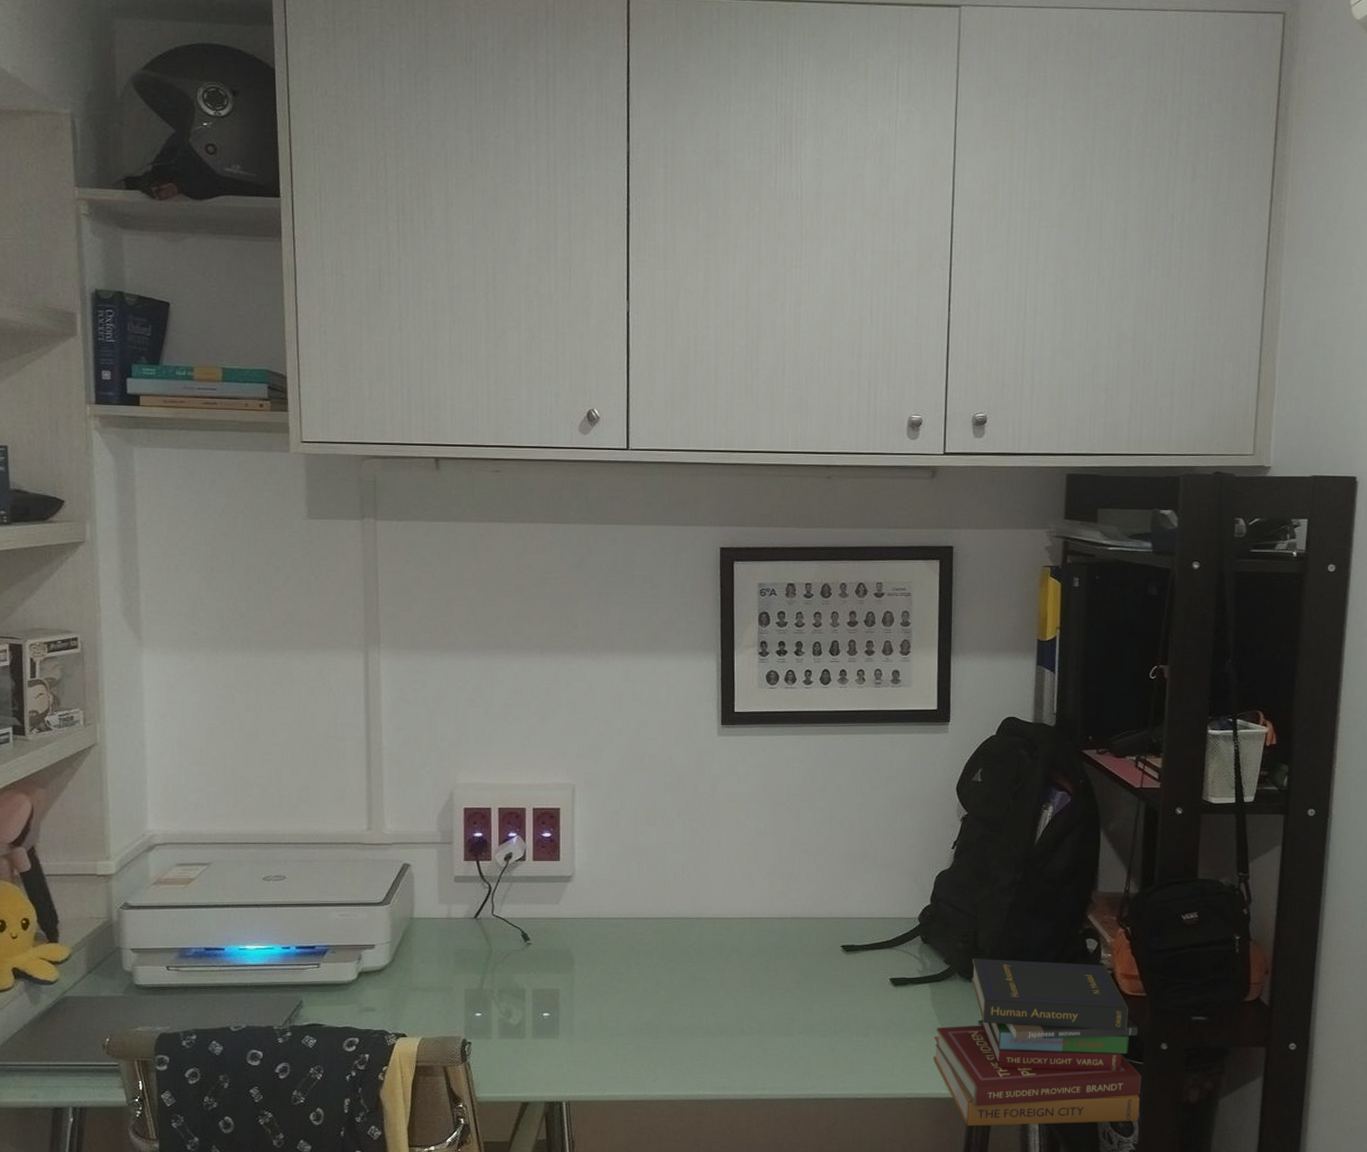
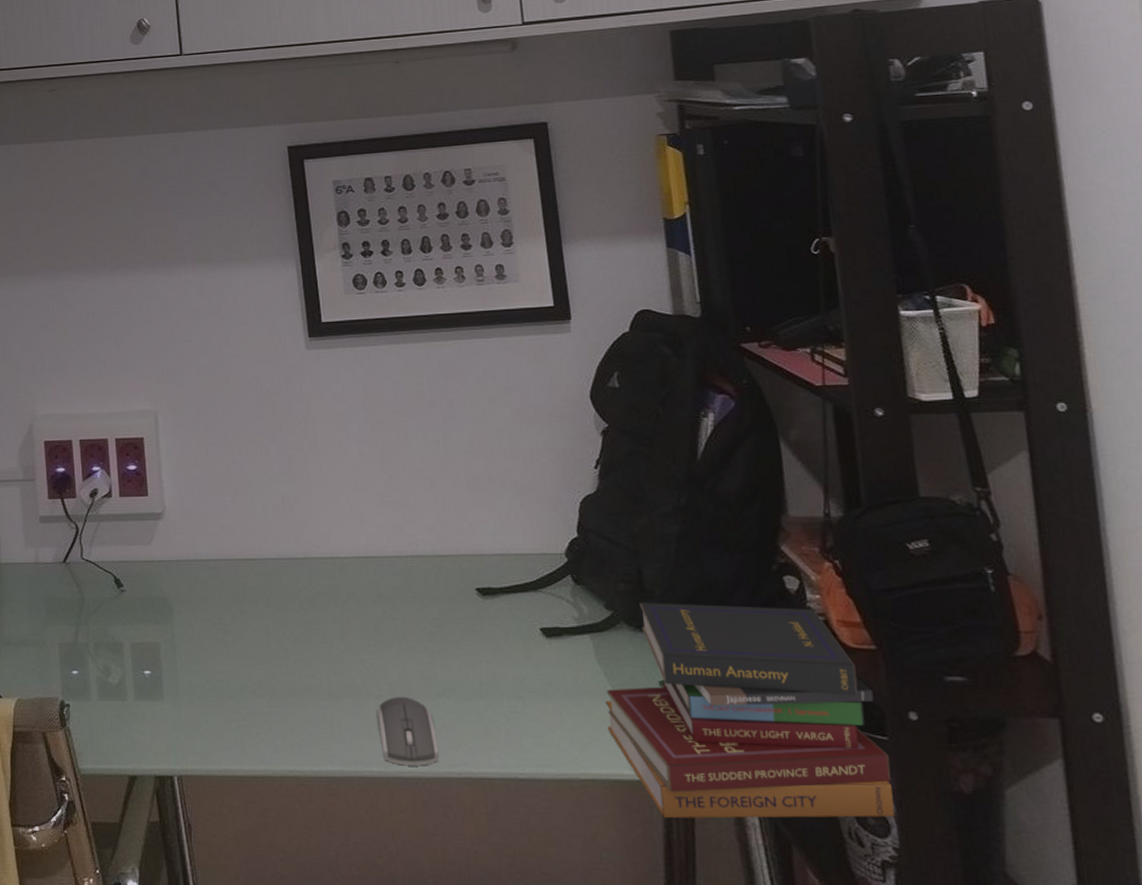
computer mouse: none [745,1033,794,1090] -> present [375,696,439,766]

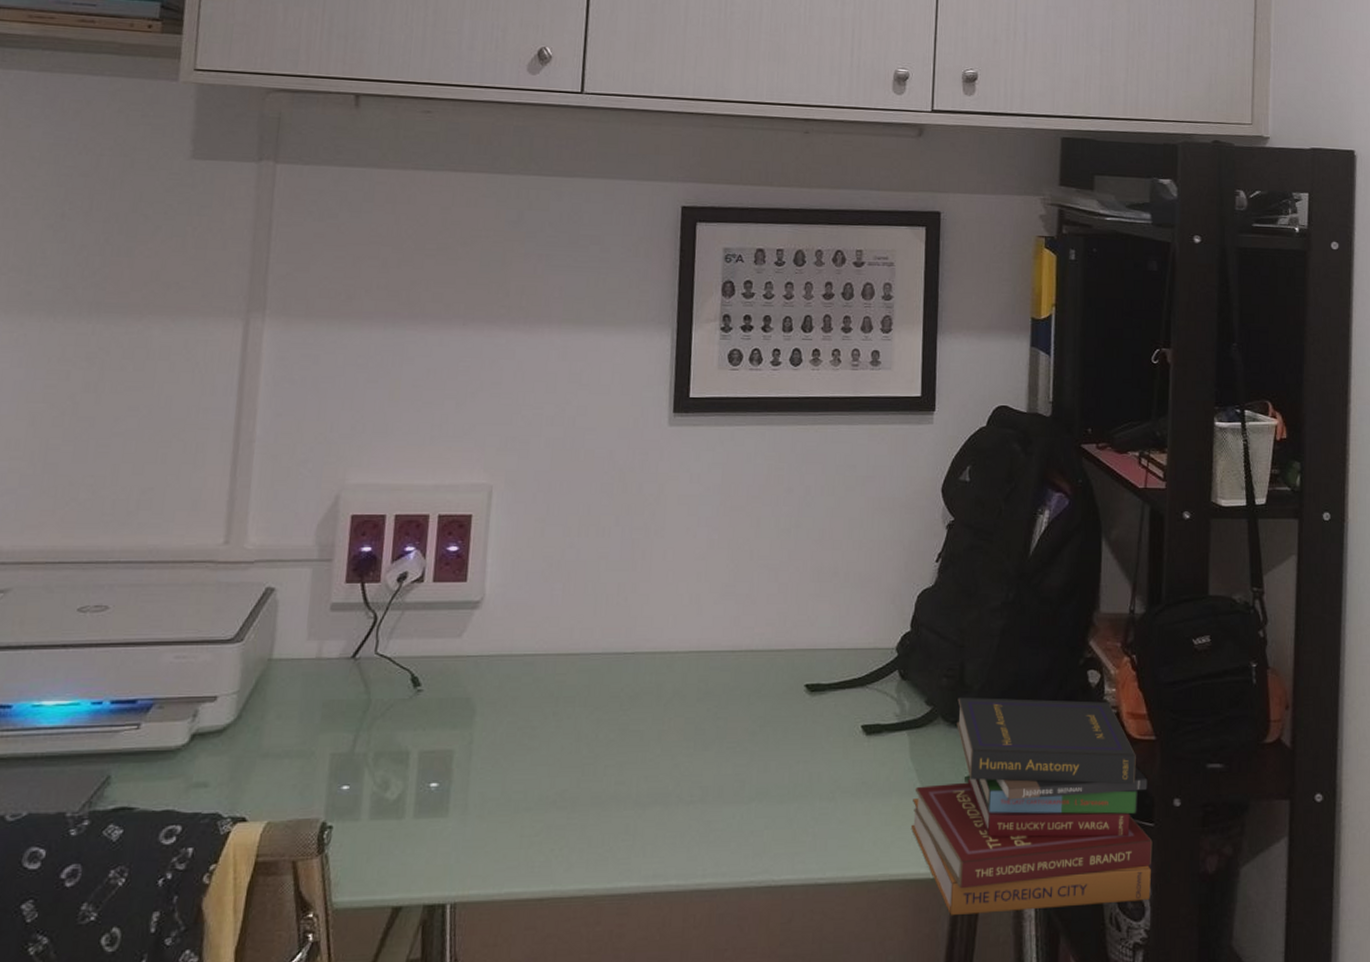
computer mouse: present [375,696,439,766] -> none [683,801,743,877]

